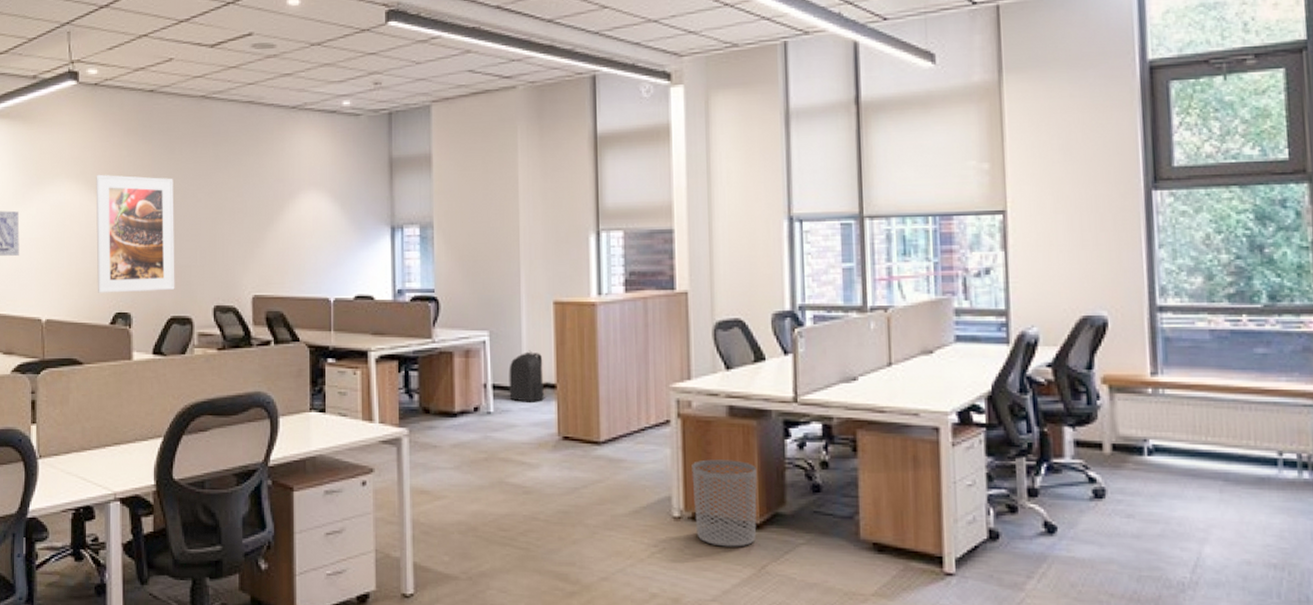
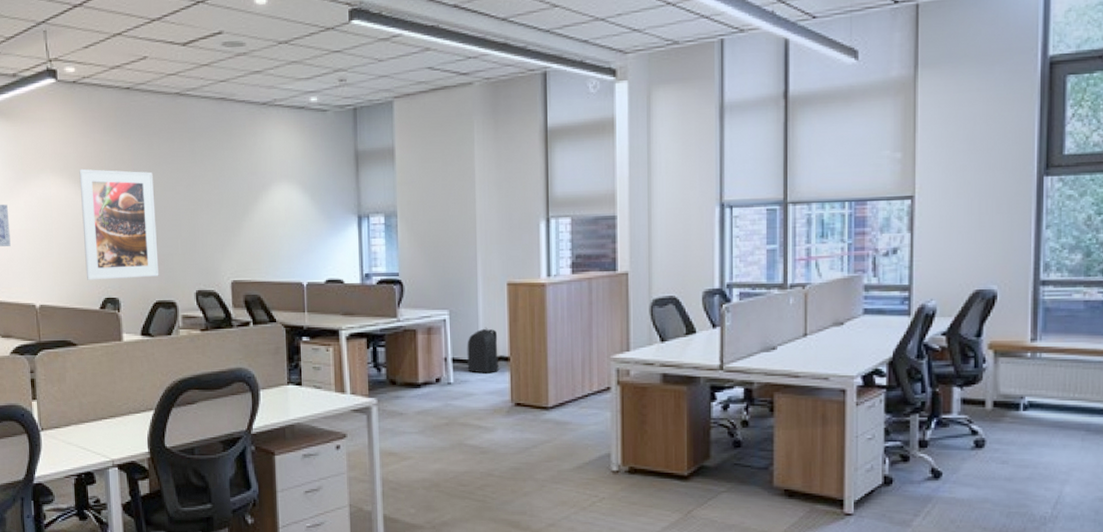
waste bin: present [692,459,757,547] -> none [629,421,686,496]

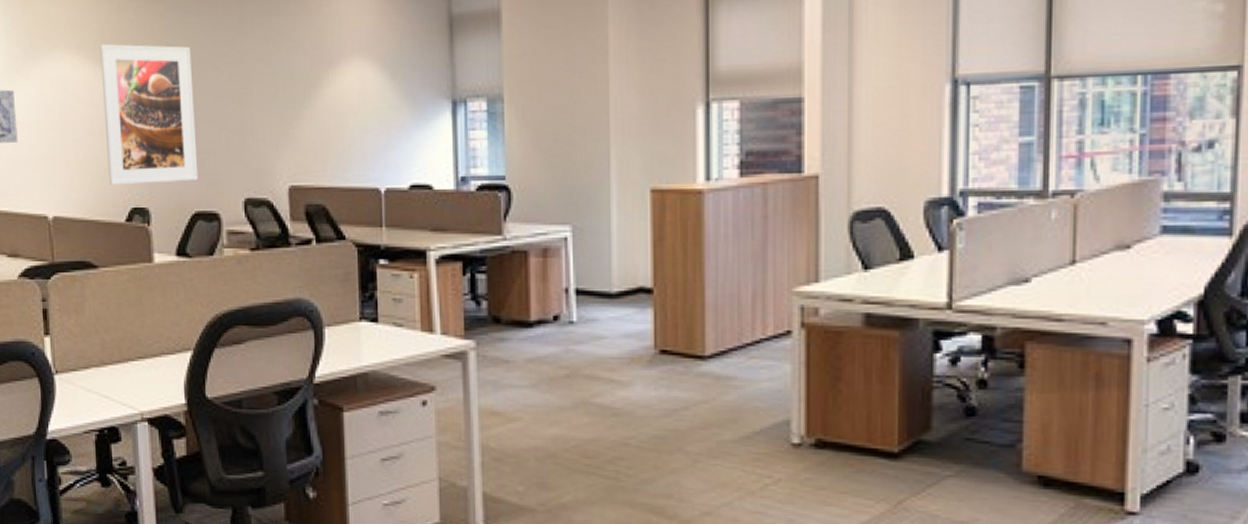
backpack: present [467,327,500,374] -> none [595,248,639,310]

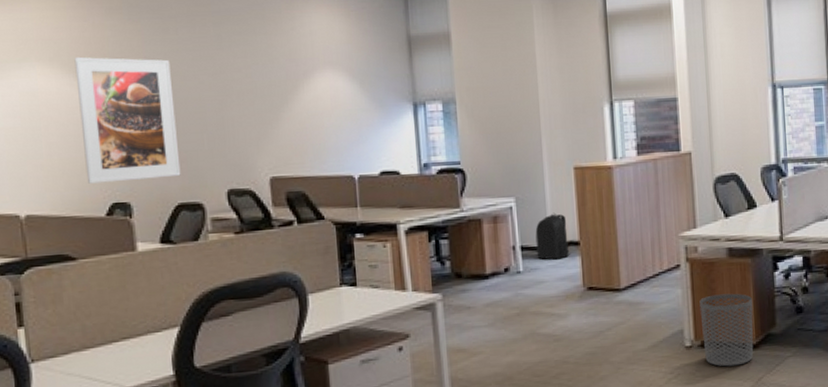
backpack: none [595,248,639,310] -> present [535,212,570,260]
waste bin: none [817,377,896,479] -> present [699,293,754,367]

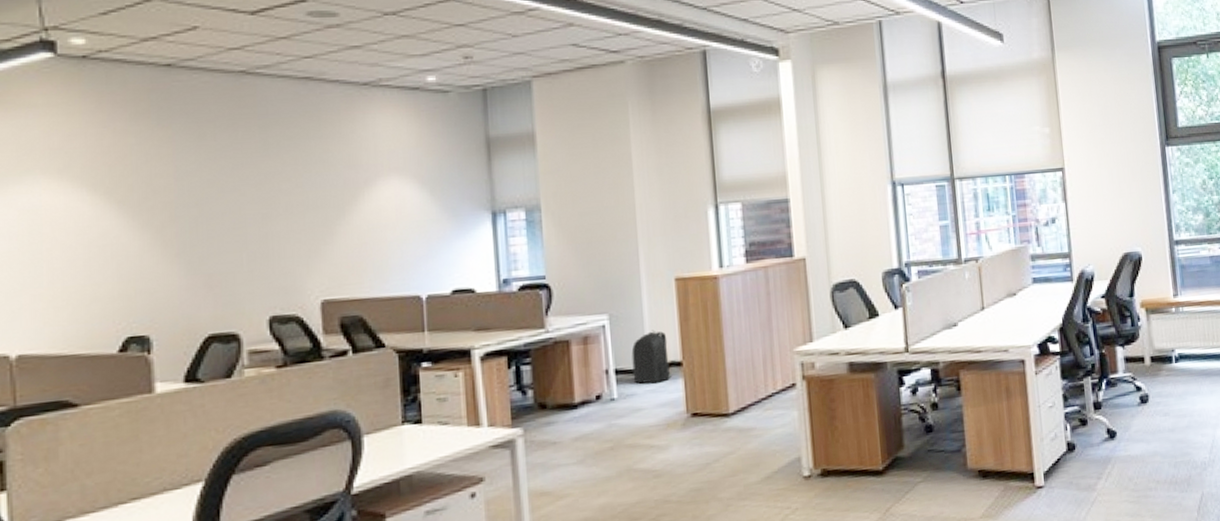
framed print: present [74,56,181,184] -> none [89,168,213,315]
waste bin: present [699,293,754,367] -> none [818,413,880,498]

